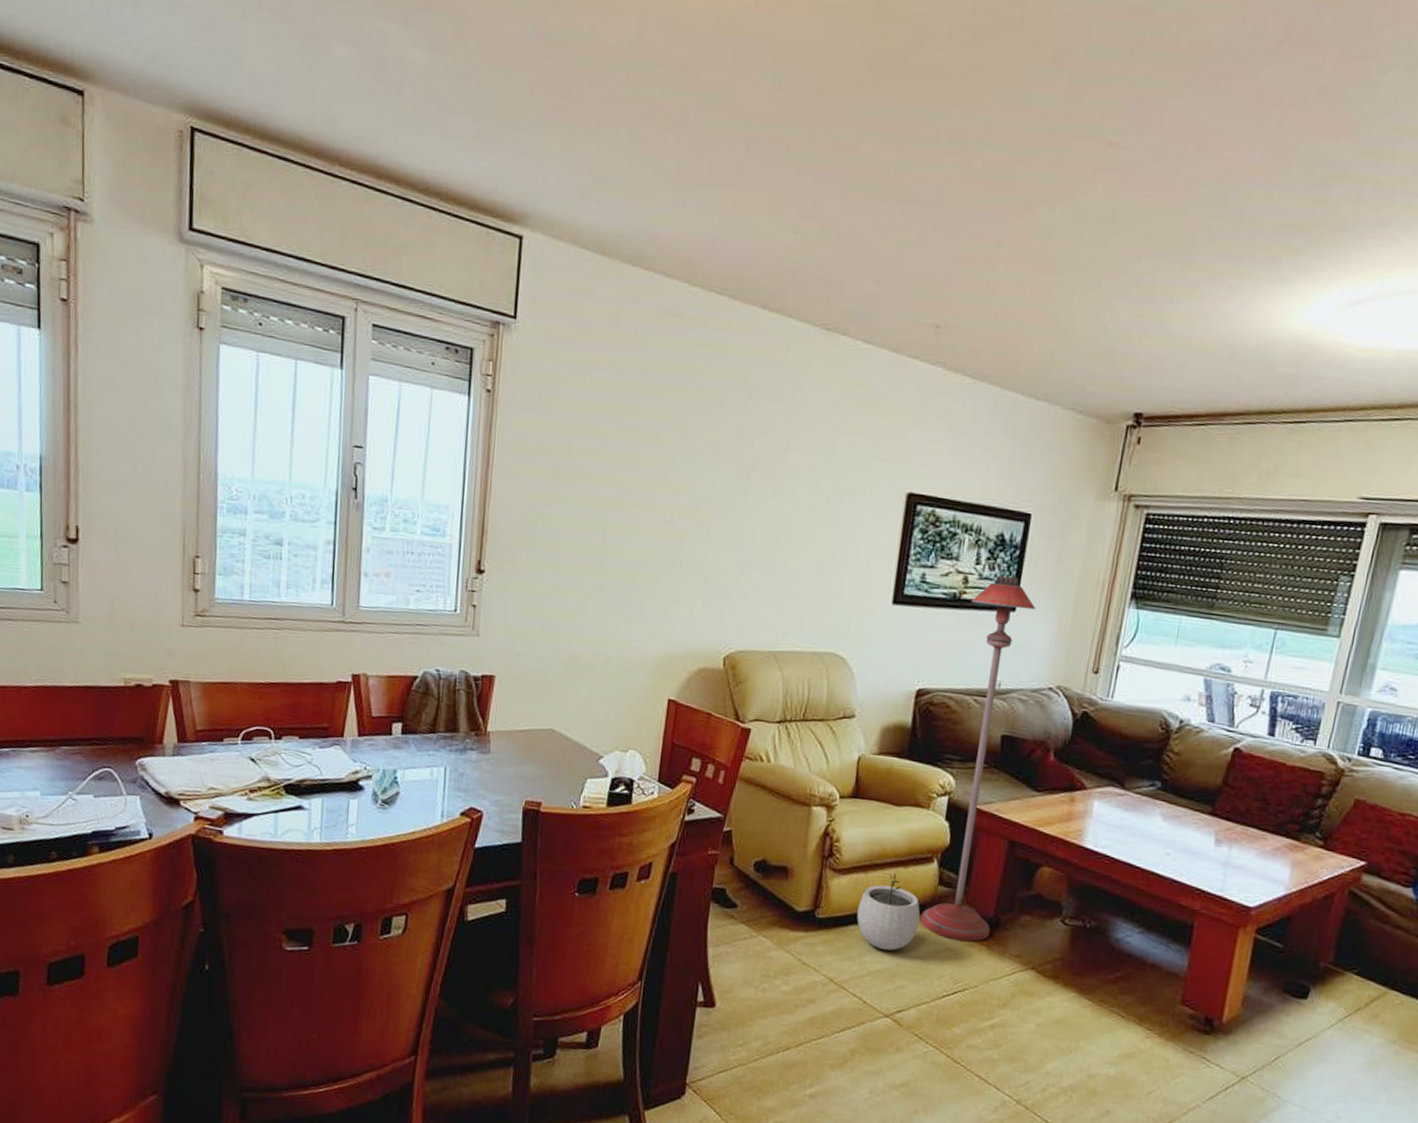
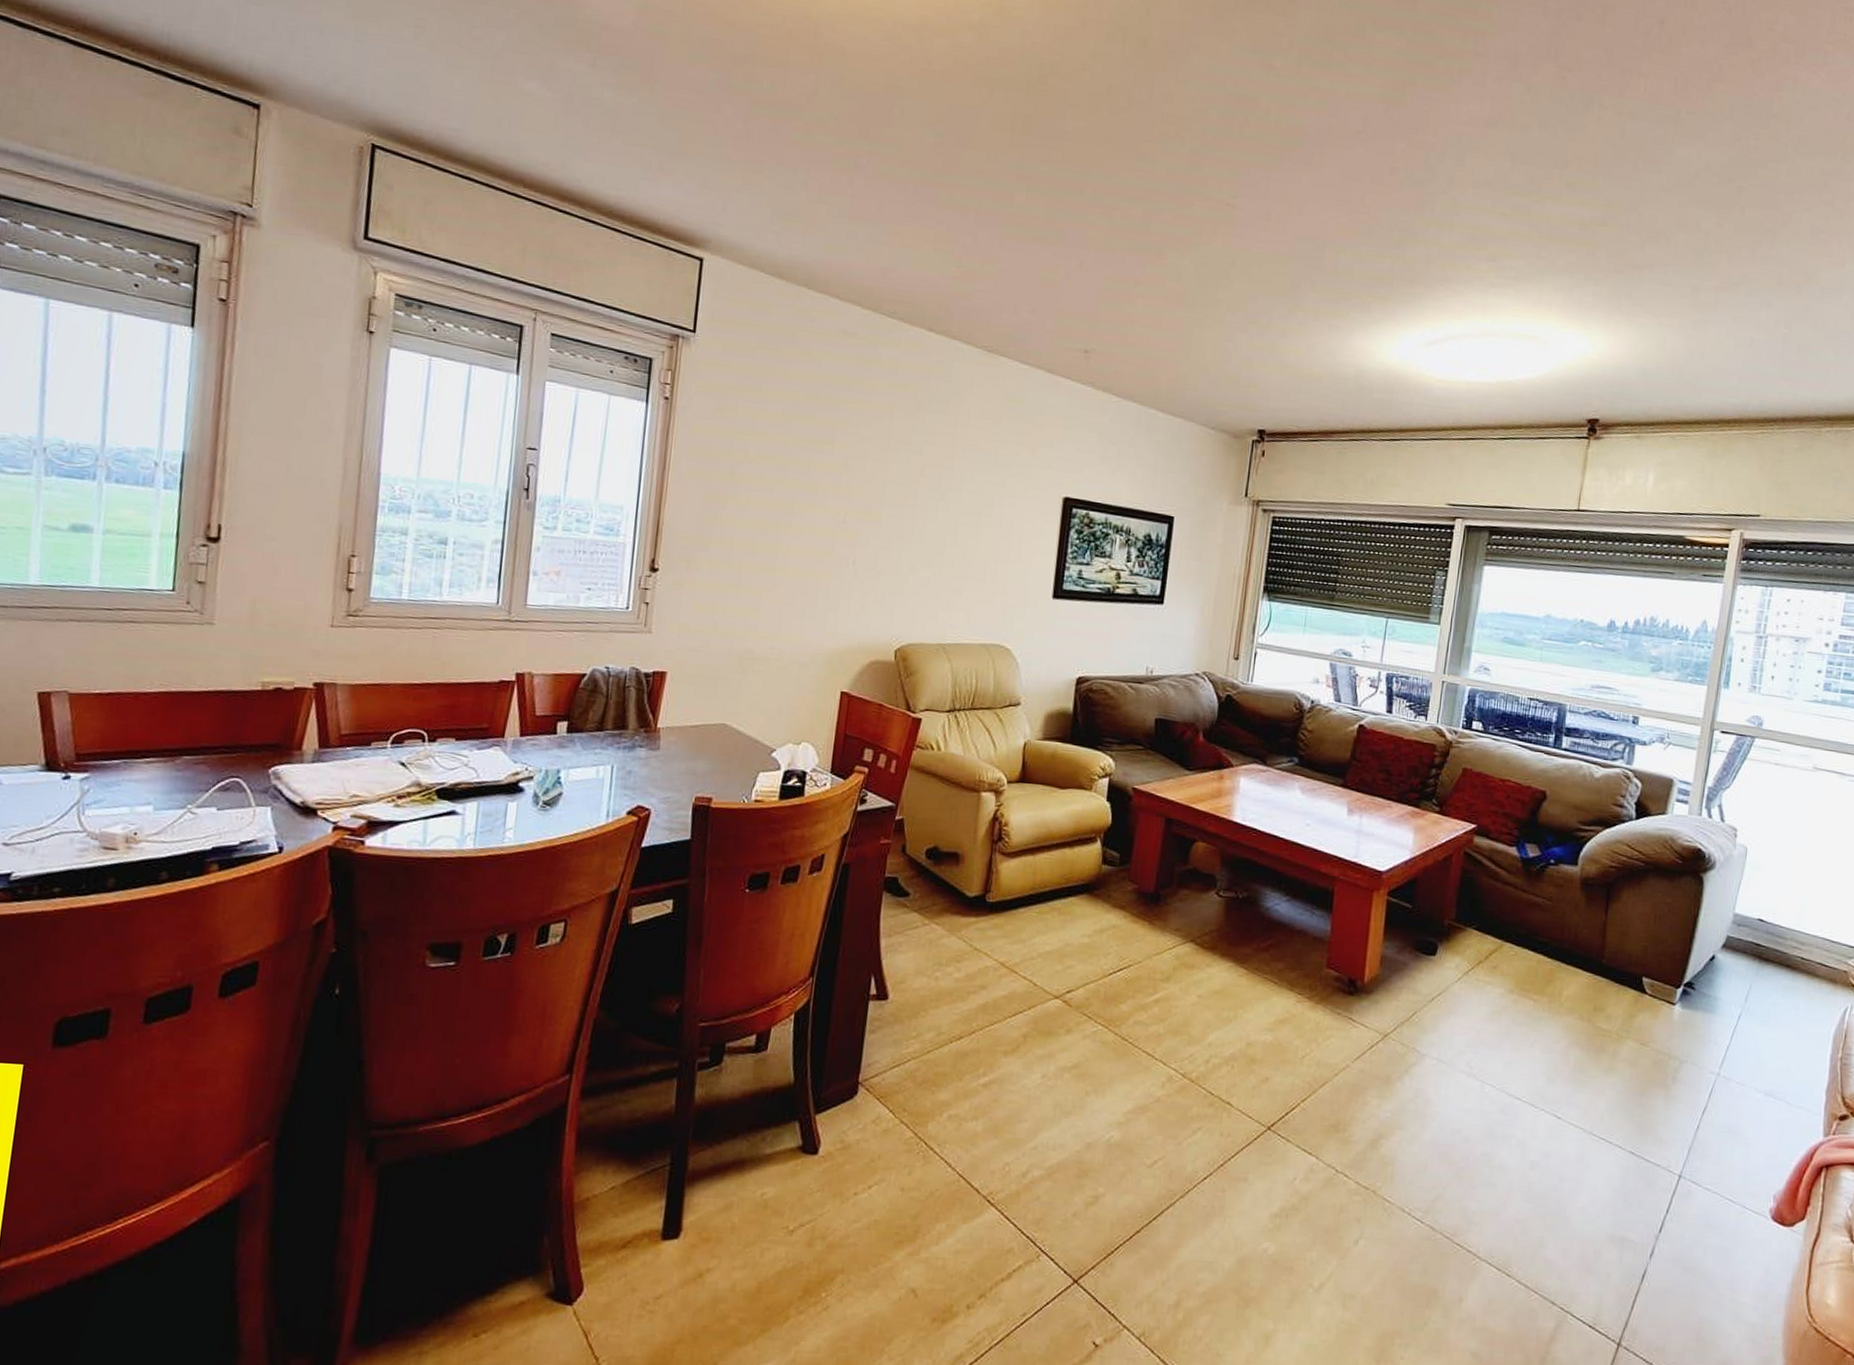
plant pot: present [857,873,921,951] -> none [1026,854,1086,931]
floor lamp: present [920,575,1035,942] -> none [1086,571,1181,918]

